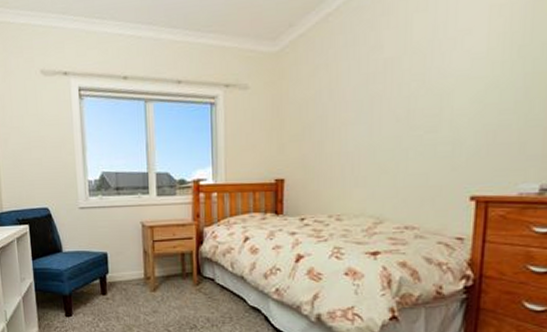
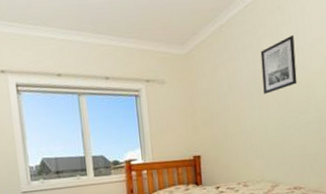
wall art: none [377,24,430,104] -> present [260,34,297,94]

